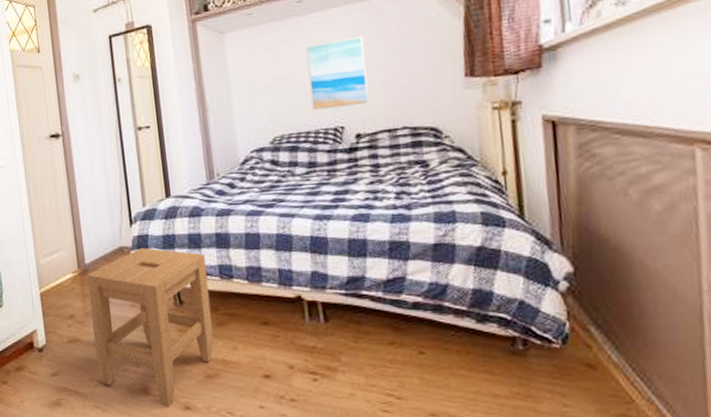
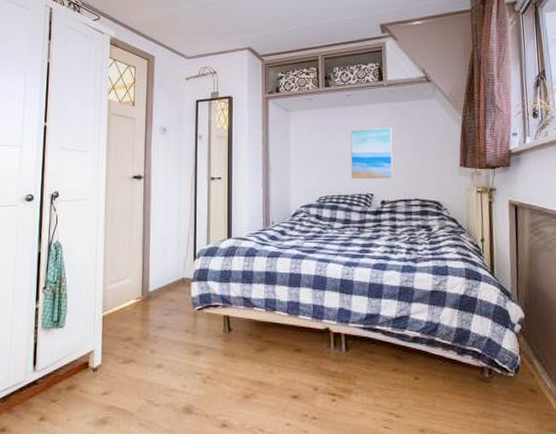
stool: present [86,247,214,407] -> none [147,280,254,425]

